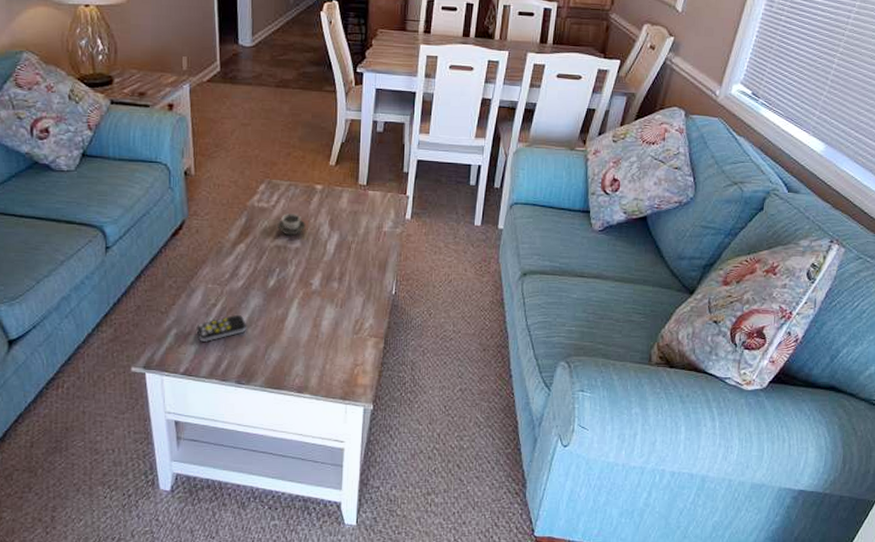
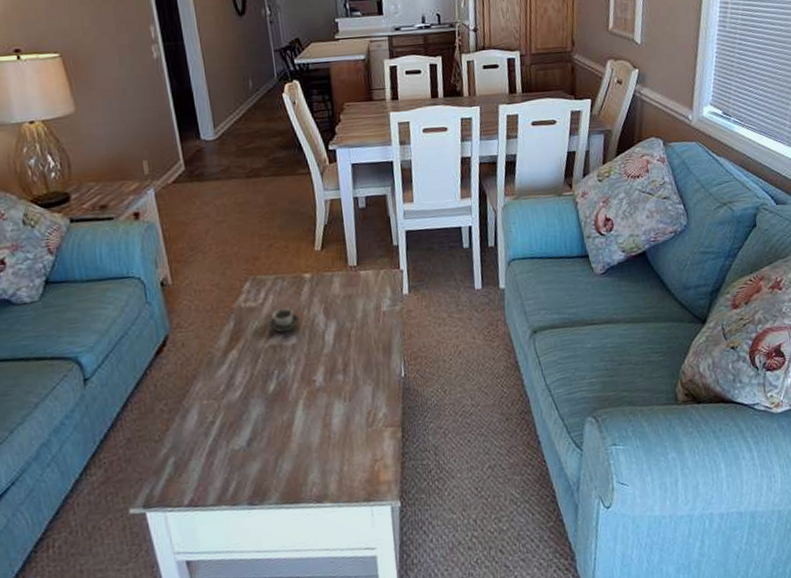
remote control: present [196,314,247,342] -> none [196,428,252,466]

